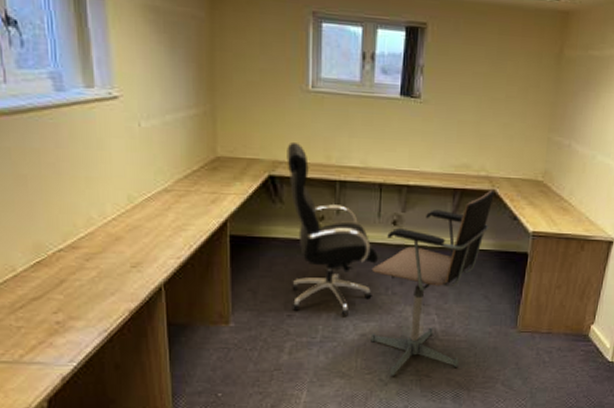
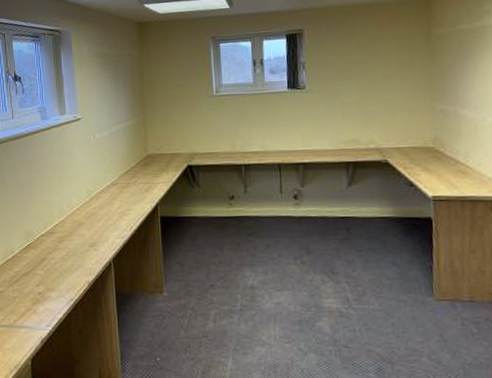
office chair: present [287,143,378,316] -> none [200,137,284,285]
office chair: present [370,190,495,377] -> none [279,160,387,347]

